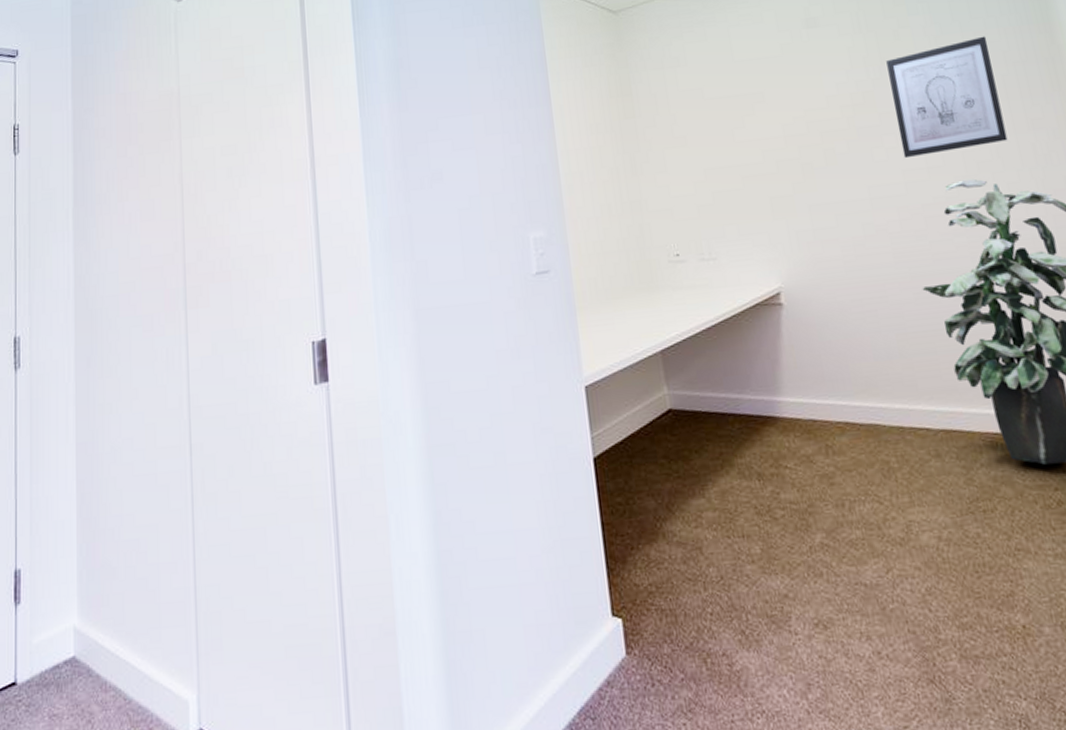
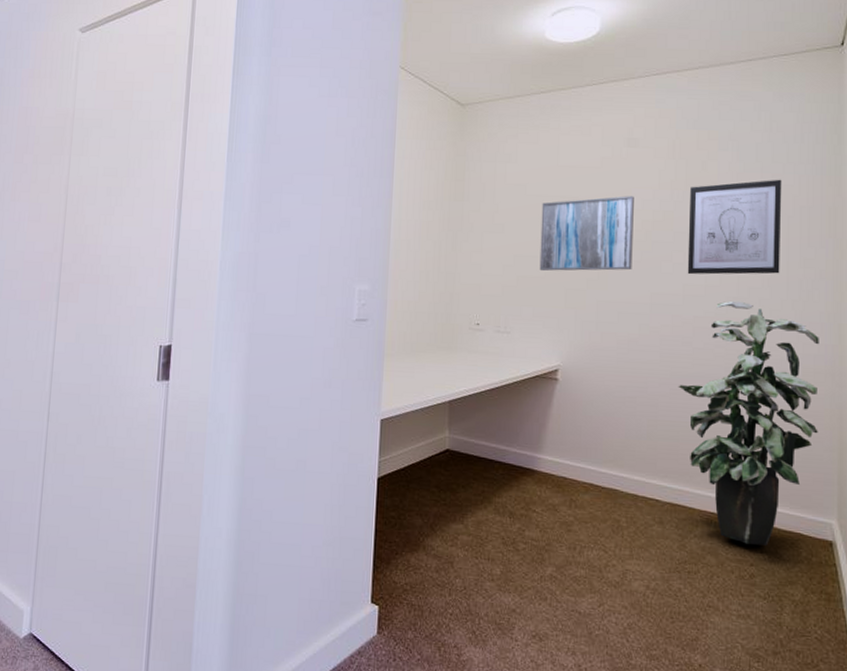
wall art: none [724,81,841,181] -> present [539,196,634,271]

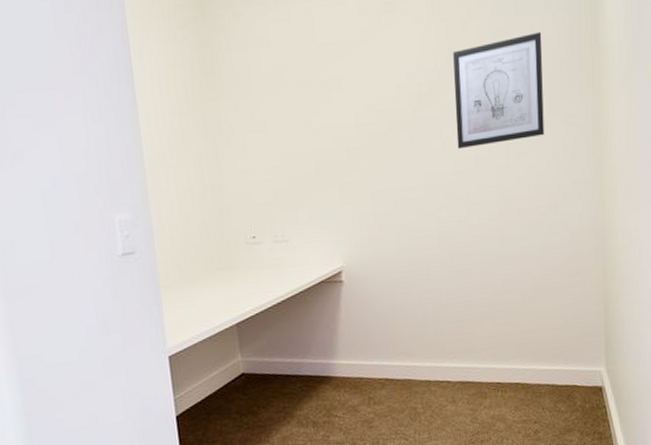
wall art: present [539,196,634,271] -> none [303,70,403,167]
indoor plant: present [678,300,819,546] -> none [458,169,586,405]

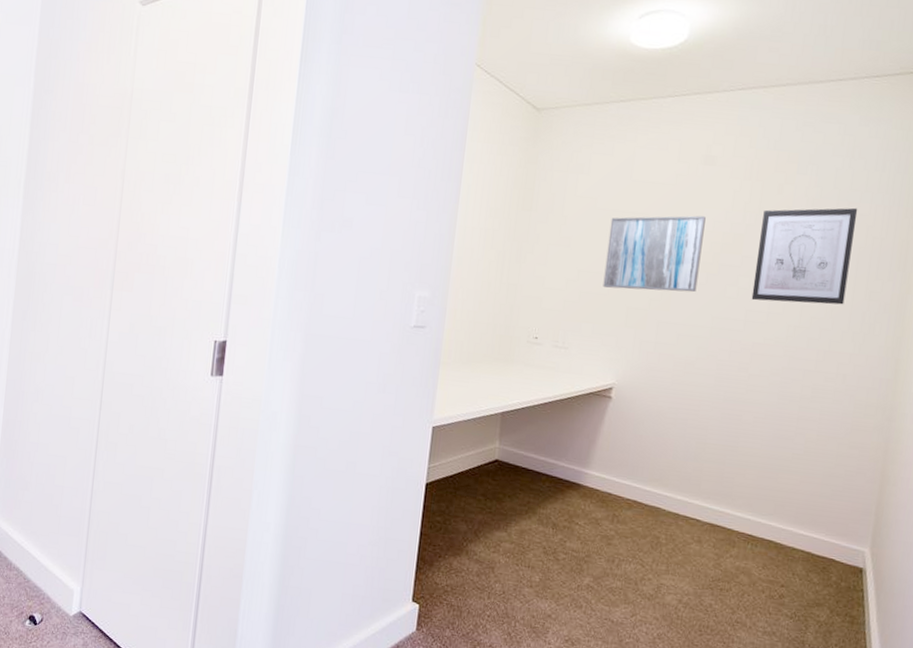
wall art: none [303,70,403,167] -> present [603,215,706,293]

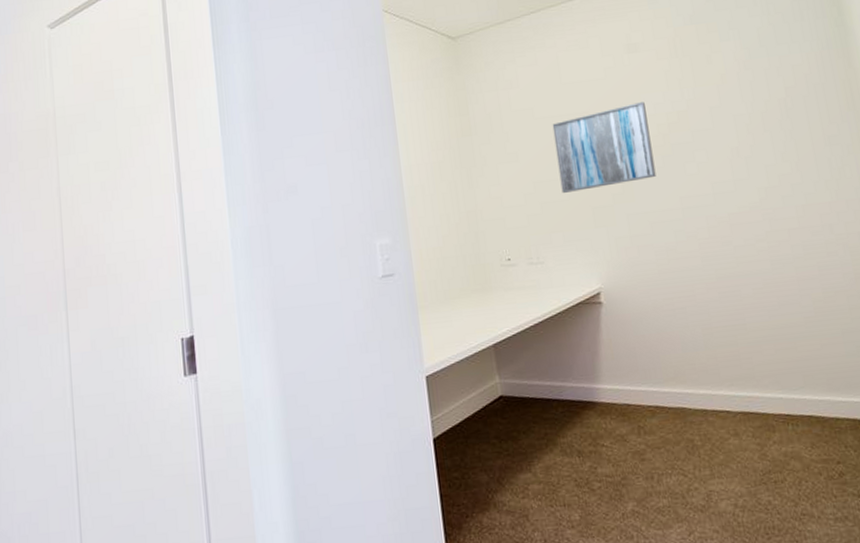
wall art: present [751,207,858,305] -> none [699,60,807,172]

